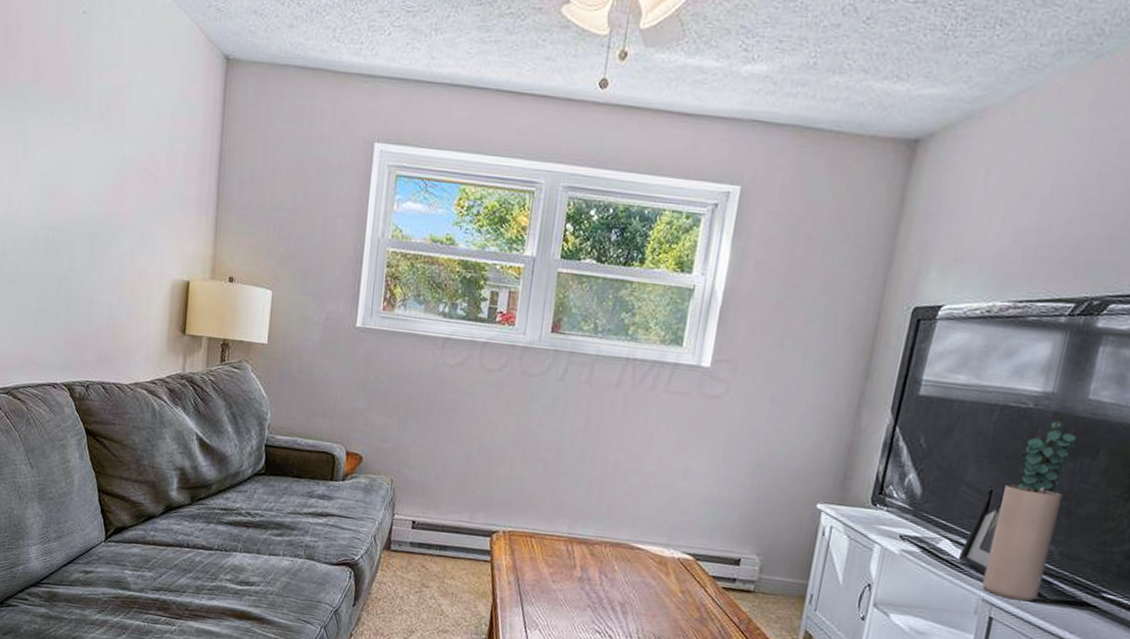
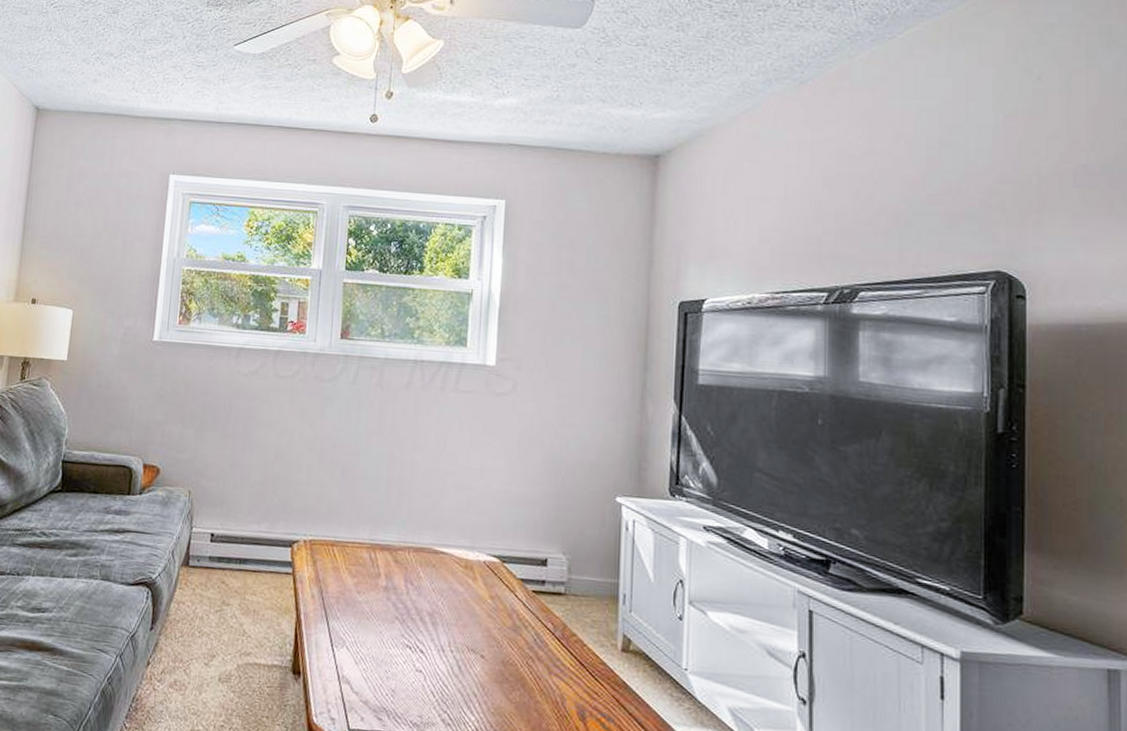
picture frame: present [958,452,1067,573] -> none [765,436,853,563]
vase: present [981,412,1077,602] -> none [794,395,856,592]

